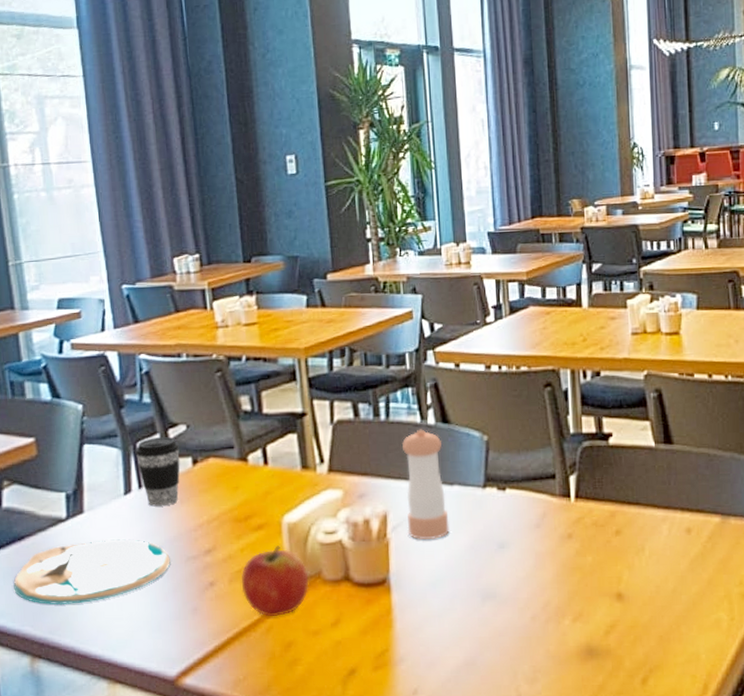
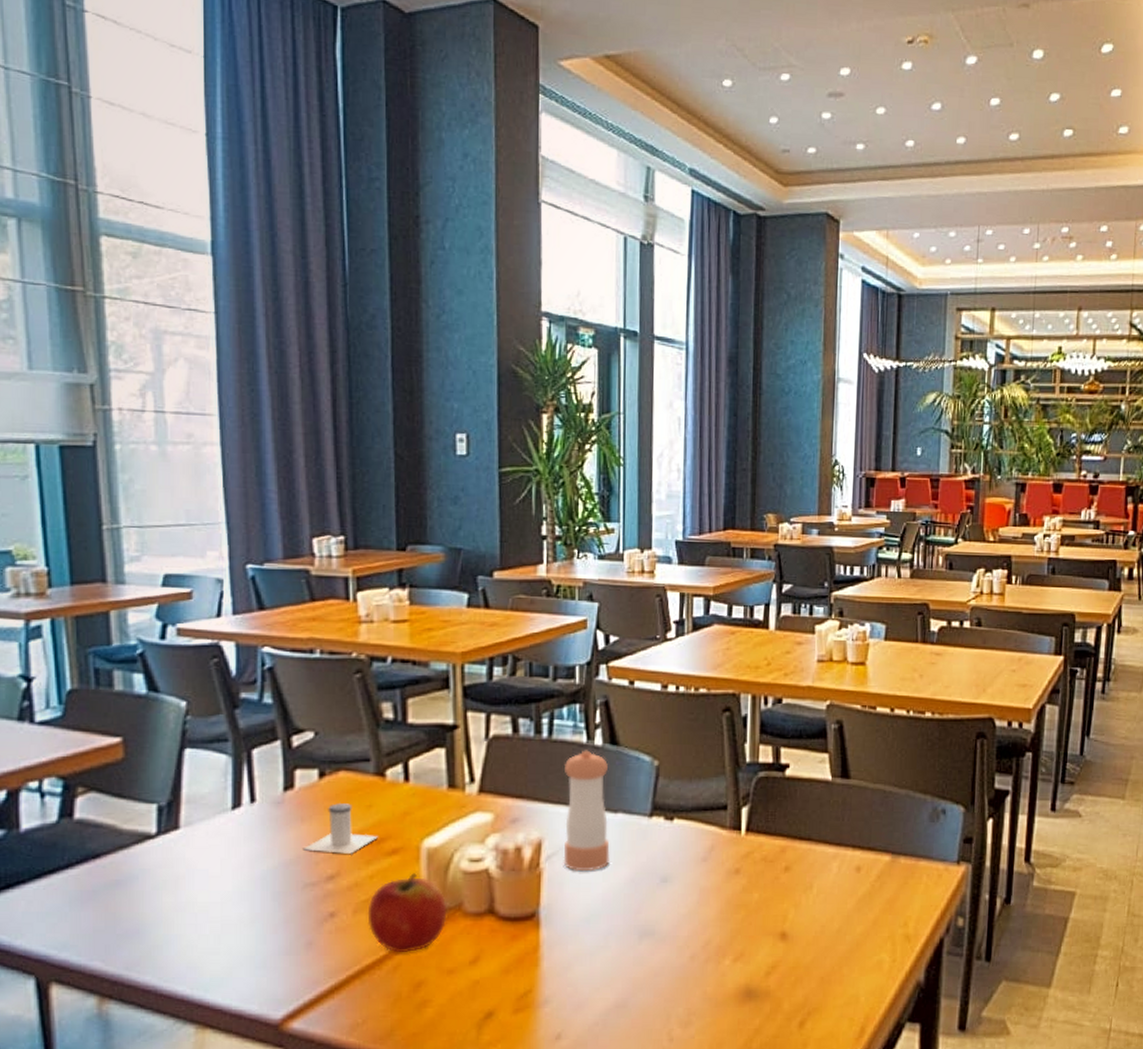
plate: present [13,539,171,605] -> none [82,861,285,937]
coffee cup: present [135,437,180,507] -> none [249,744,305,824]
salt shaker: none [184,486,245,530] -> present [304,803,378,854]

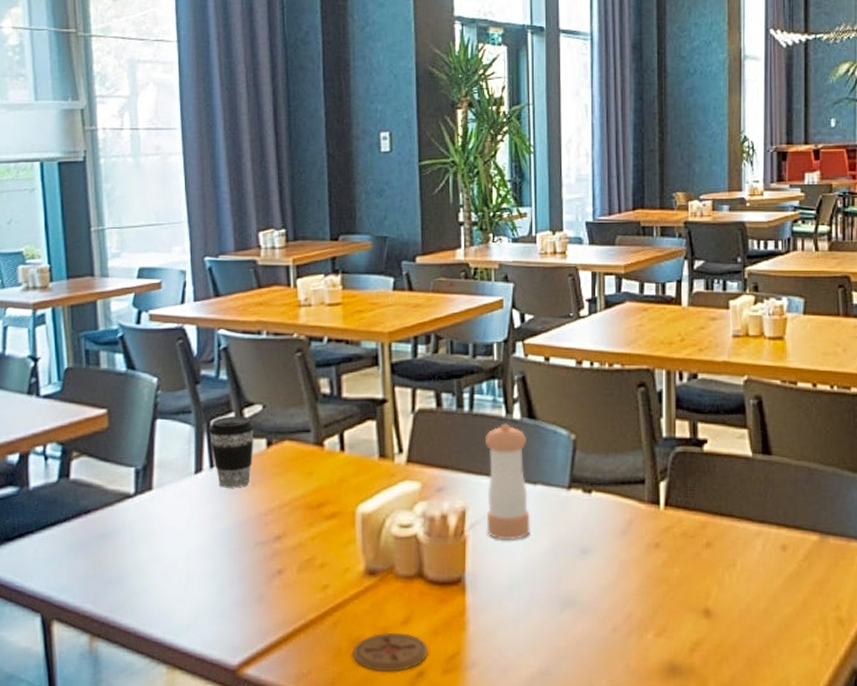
coffee cup: none [249,744,305,824] -> present [208,416,255,488]
salt shaker: present [304,803,378,854] -> none [255,470,318,516]
apple: present [367,873,447,952] -> none [310,536,381,610]
coaster: none [414,973,499,1017] -> present [352,632,429,673]

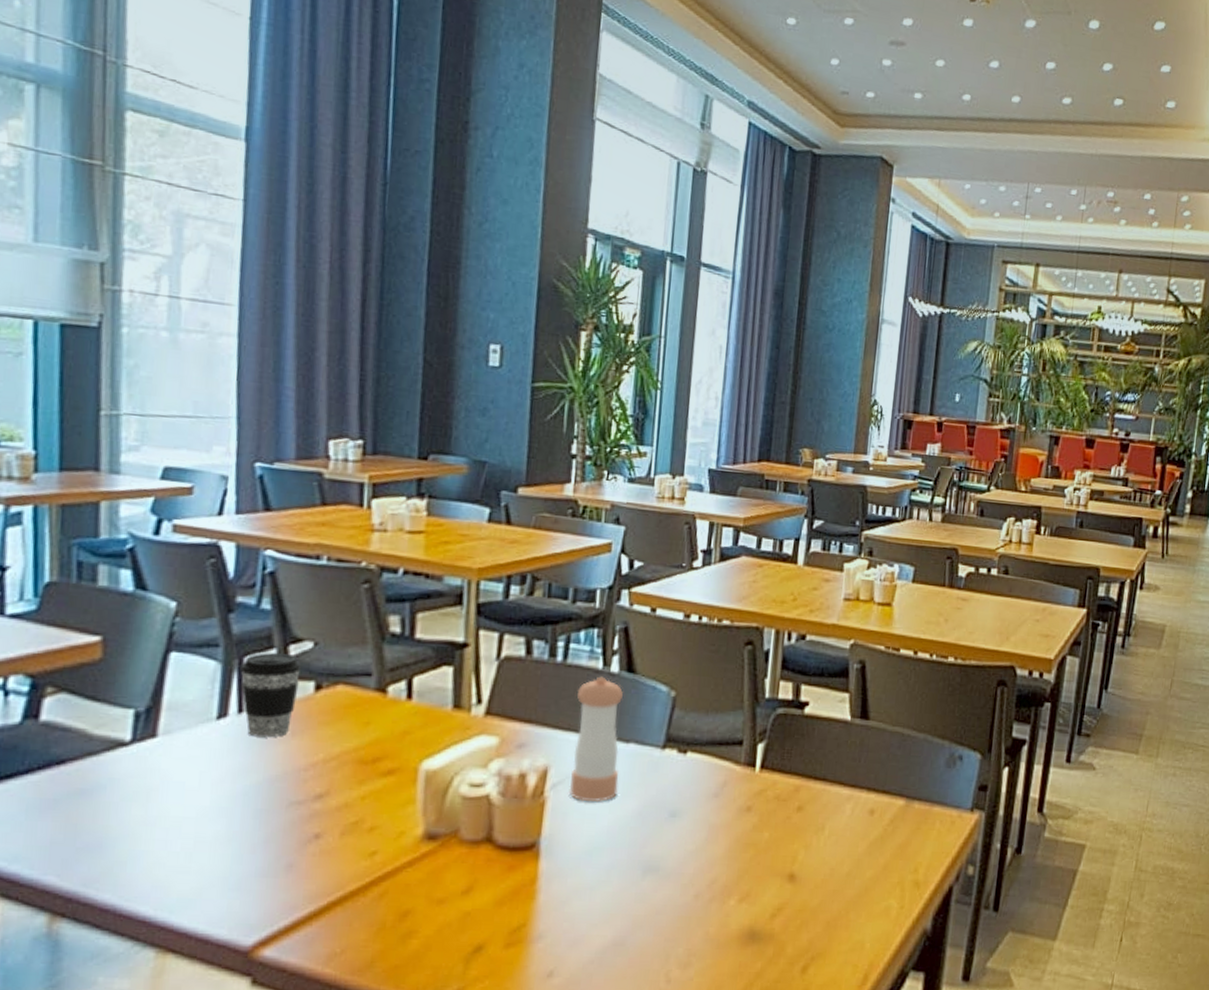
coaster: present [352,632,429,673] -> none [399,903,491,949]

